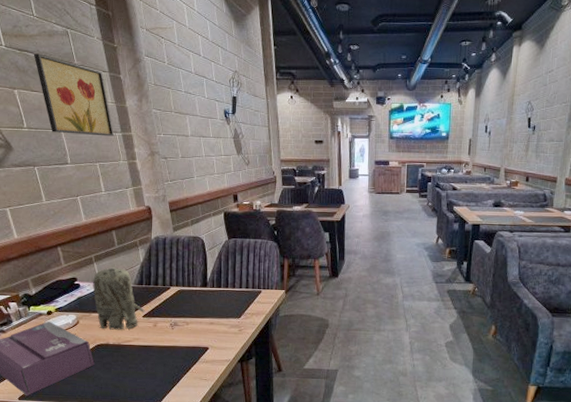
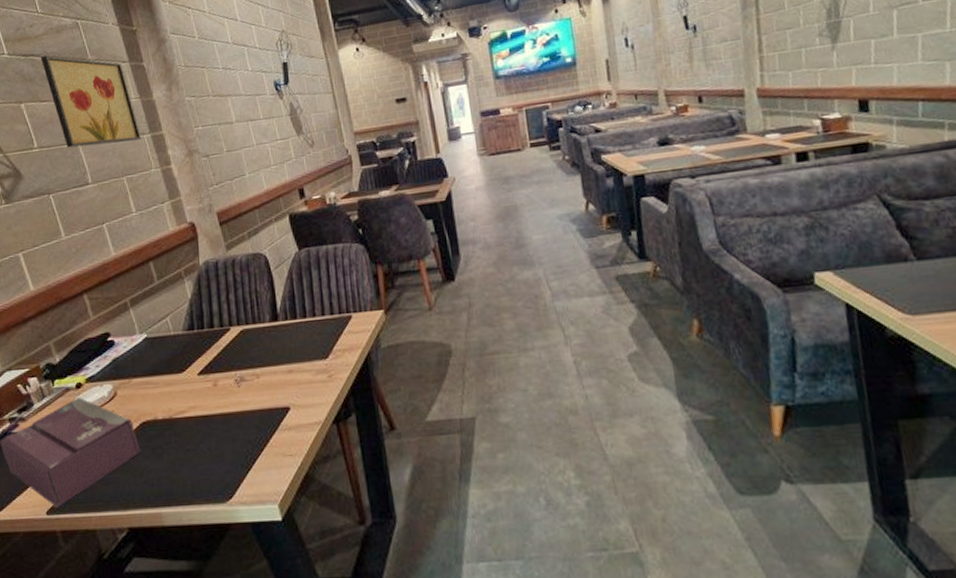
toy elephant: present [93,267,145,330] -> none [130,310,200,400]

